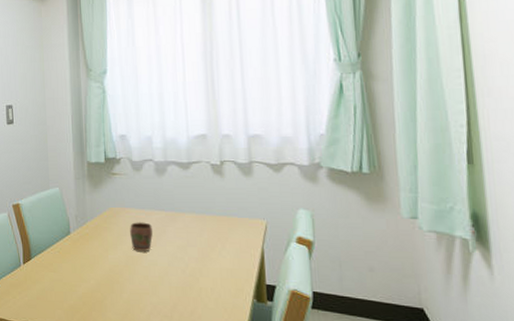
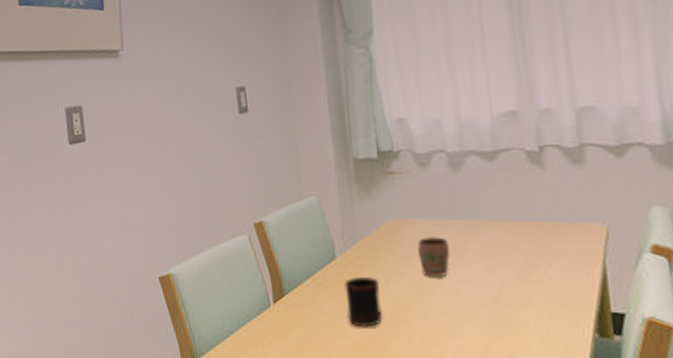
mug: none [75,249,102,286] -> present [344,277,383,328]

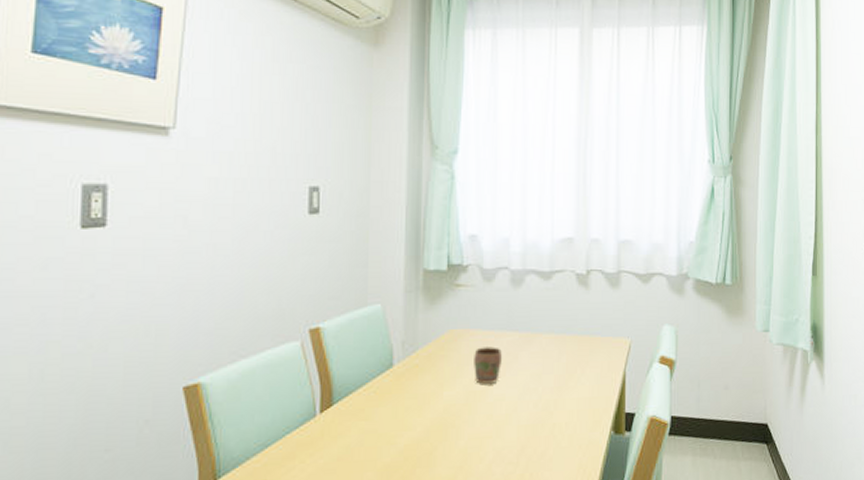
mug: present [344,277,383,328] -> none [398,385,434,435]

